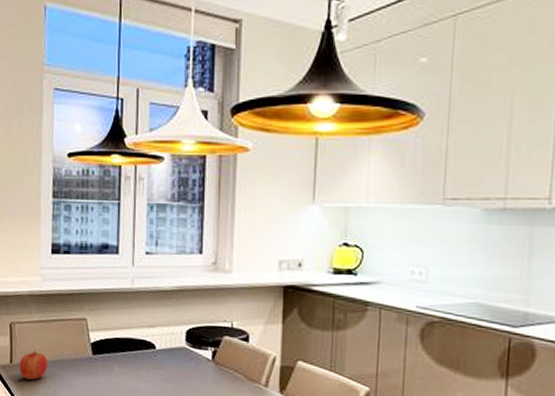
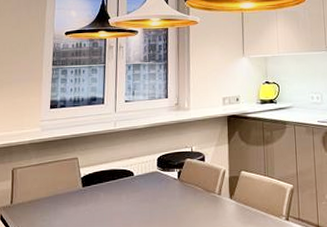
fruit: present [19,350,48,380] -> none [18,190,44,216]

